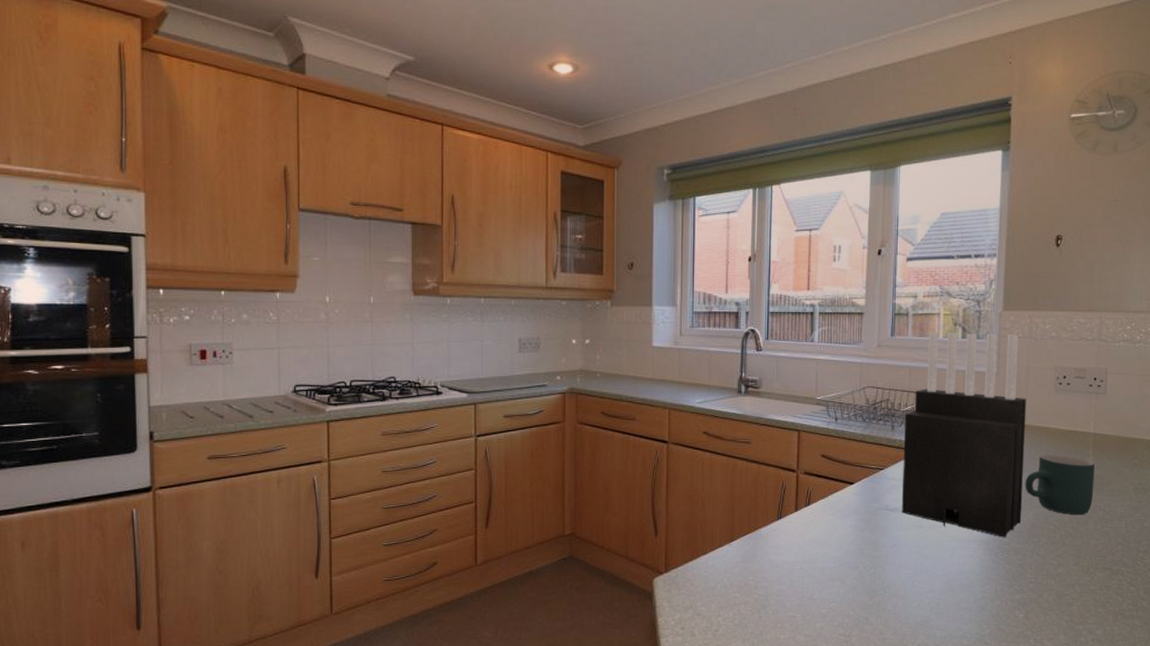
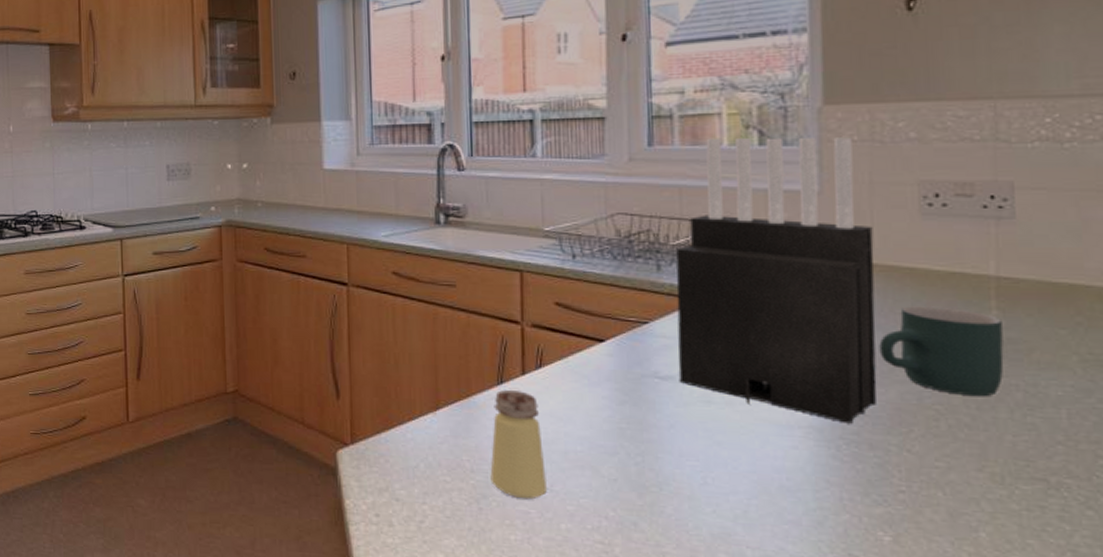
saltshaker: none [769,523,808,607] -> present [490,389,547,500]

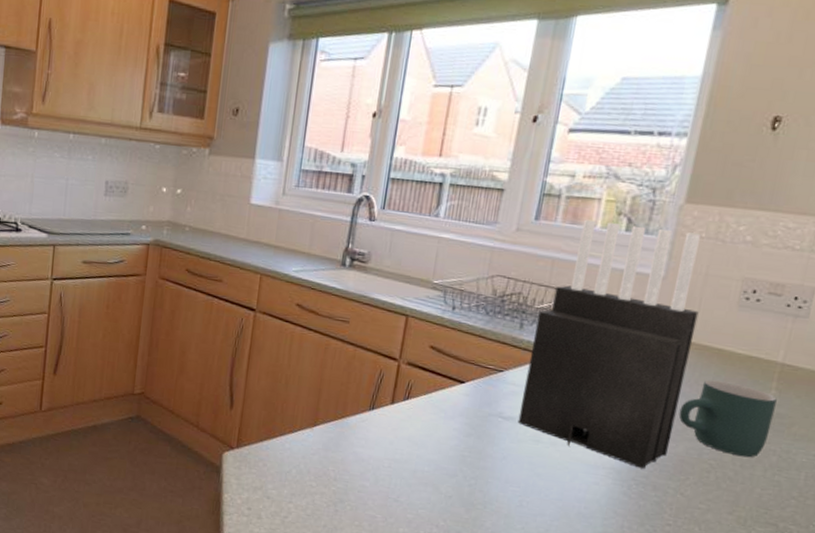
saltshaker: present [490,389,547,500] -> none [349,415,400,507]

